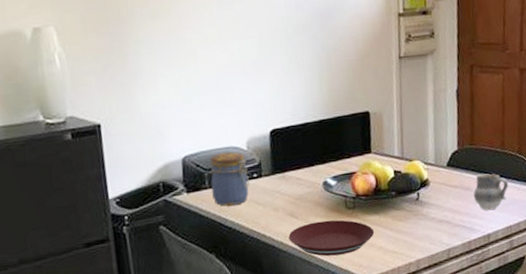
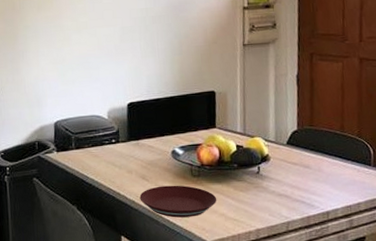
jar: present [210,152,250,206] -> none [76,120,108,166]
cup: present [474,173,509,211] -> none [313,154,348,189]

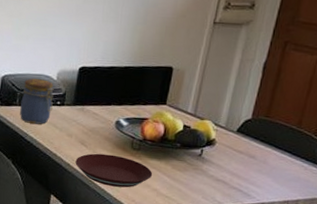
jar: none [76,120,108,166] -> present [20,78,54,124]

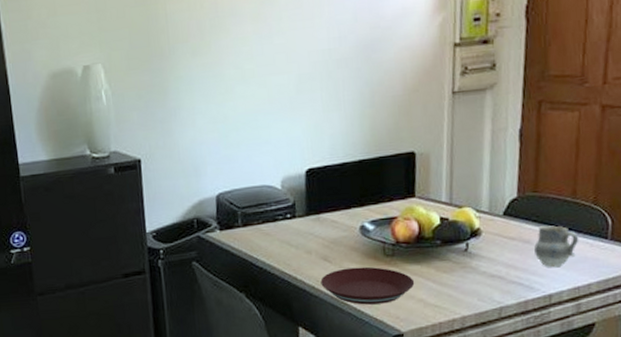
jar: present [20,78,54,124] -> none [243,191,283,246]
cup: none [257,146,297,183] -> present [534,225,579,268]

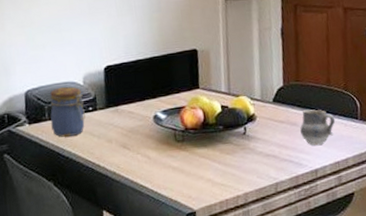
jar: none [243,191,283,246] -> present [50,87,85,137]
plate: present [320,266,415,305] -> none [121,152,203,187]

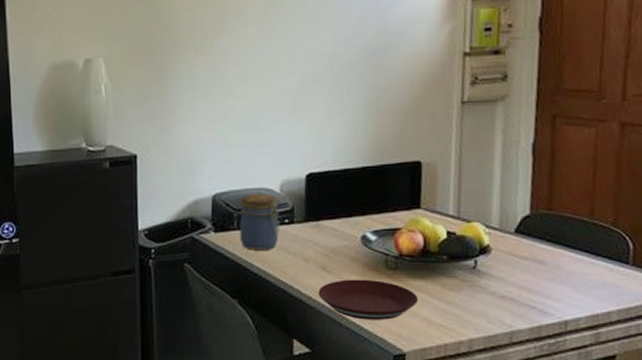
plate: none [121,152,203,187] -> present [318,279,419,320]
cup: present [300,109,336,146] -> none [548,246,598,292]

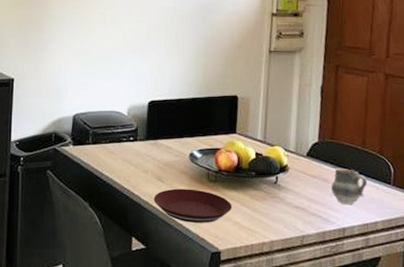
jar: present [239,194,280,250] -> none [94,116,126,162]
cup: none [548,246,598,292] -> present [331,168,368,205]

